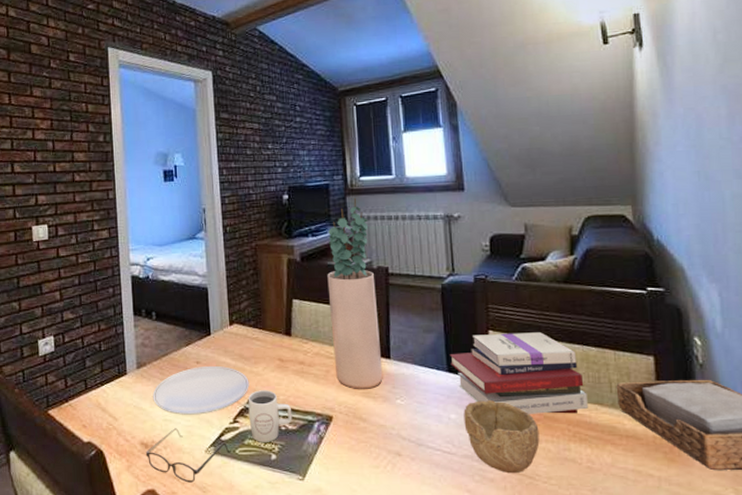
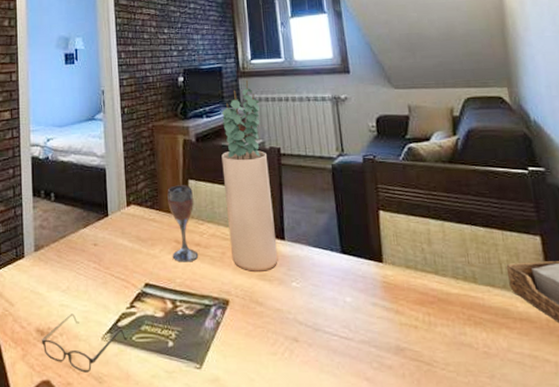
plate: present [152,365,249,415] -> none [50,248,146,300]
mug: present [248,390,293,442] -> none [144,273,189,328]
cup: none [271,304,303,380] -> present [167,185,199,263]
books: present [450,332,588,414] -> none [343,212,481,297]
bowl: present [464,400,540,474] -> none [358,282,435,360]

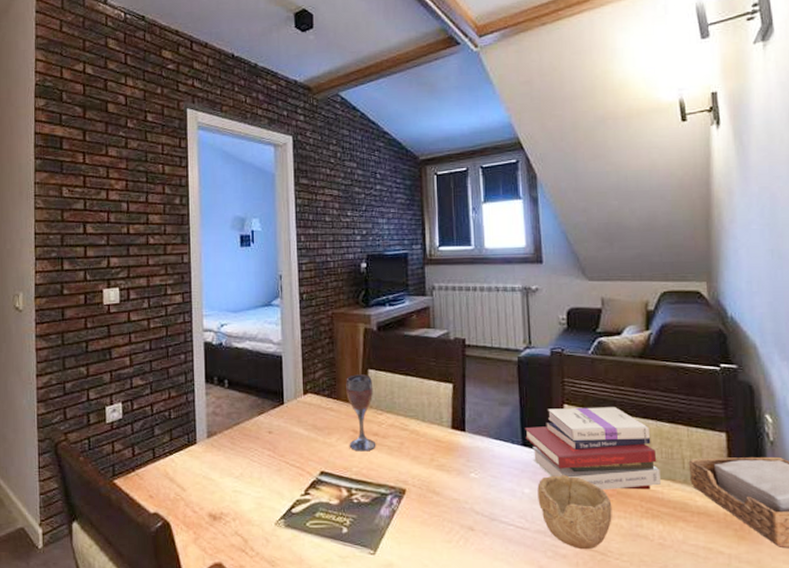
eyeglasses: present [41,314,128,373] -> none [213,499,302,556]
vase: present [221,79,278,273] -> none [404,267,458,463]
books: none [343,212,481,297] -> present [525,407,661,490]
bowl: none [358,282,435,360] -> present [537,475,612,550]

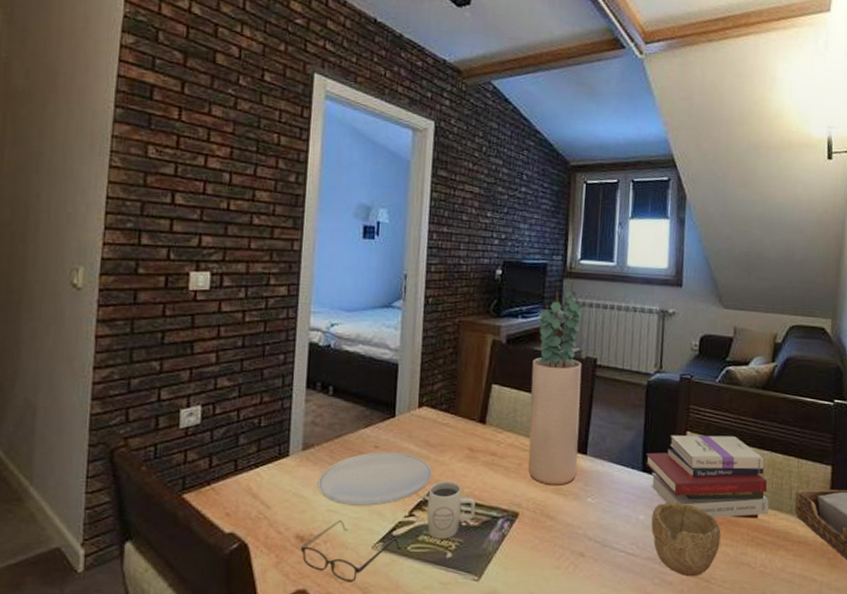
eyeglasses: none [213,499,302,556] -> present [300,520,402,583]
plate: none [222,436,322,486] -> present [317,451,433,506]
mug: none [320,462,365,515] -> present [426,481,476,539]
cup: present [346,374,376,452] -> none [463,389,496,472]
vase: none [404,267,458,463] -> present [528,281,583,487]

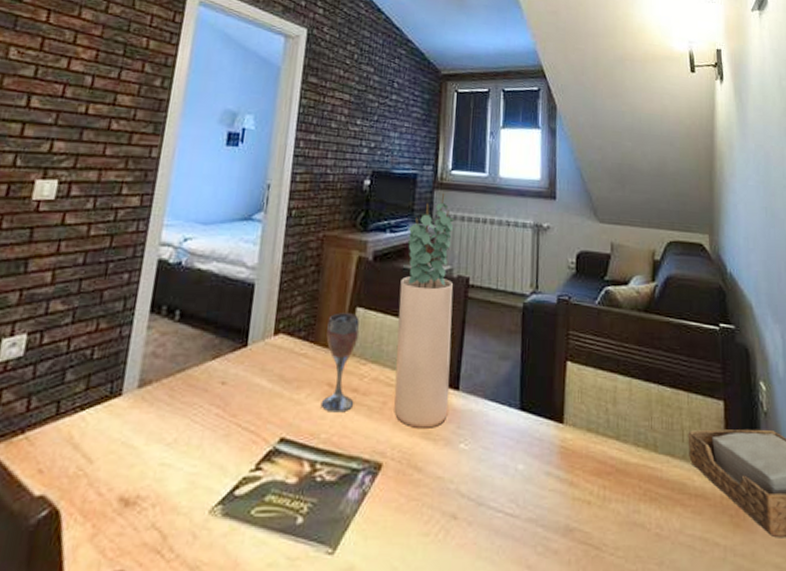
eyeglasses: present [300,520,402,583] -> none [122,476,245,560]
plate: present [317,451,433,506] -> none [151,388,286,458]
mug: present [426,481,476,539] -> none [275,425,334,499]
cup: none [463,389,496,472] -> present [320,313,360,413]
books: present [646,435,769,519] -> none [524,365,660,467]
bowl: present [651,502,721,577] -> none [532,447,610,543]

